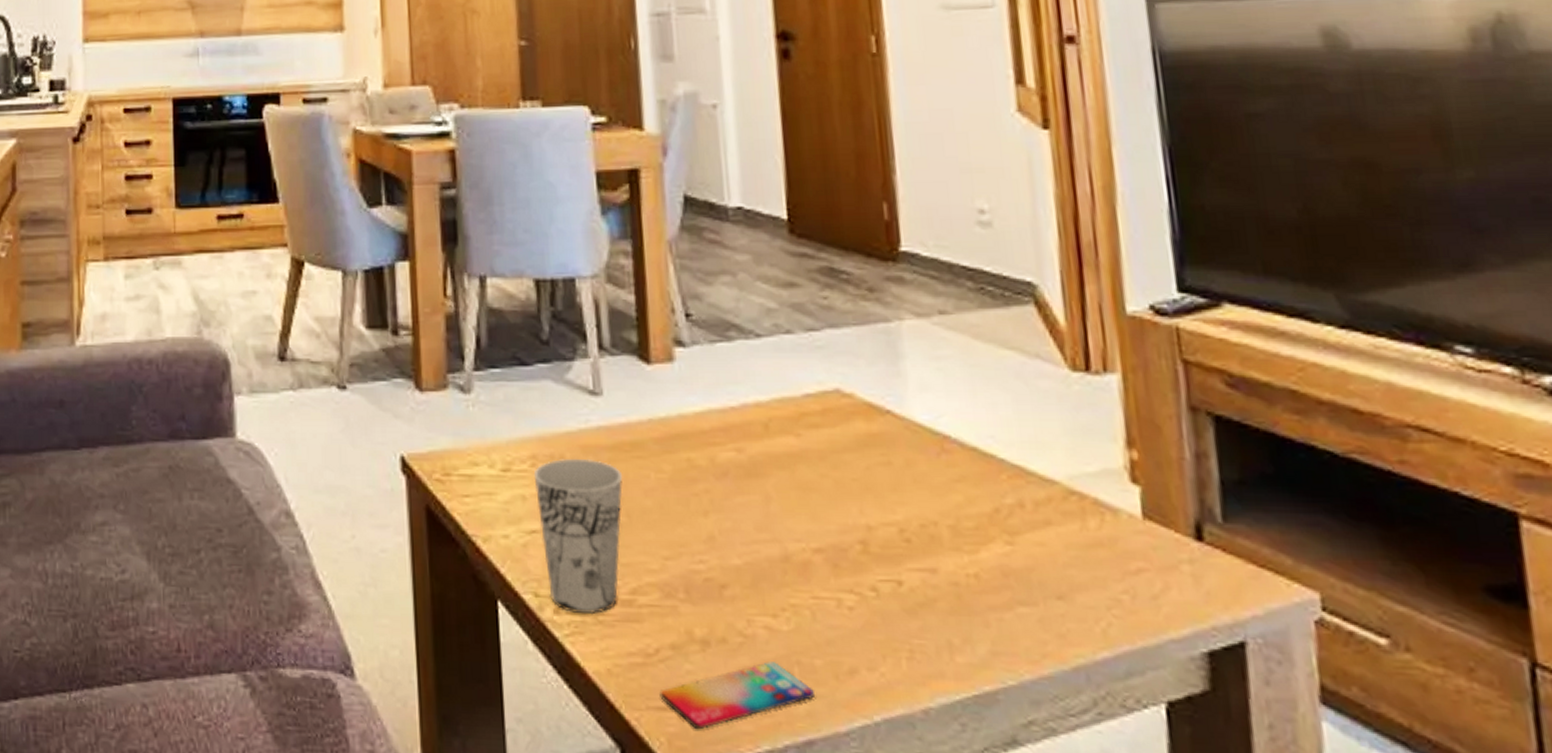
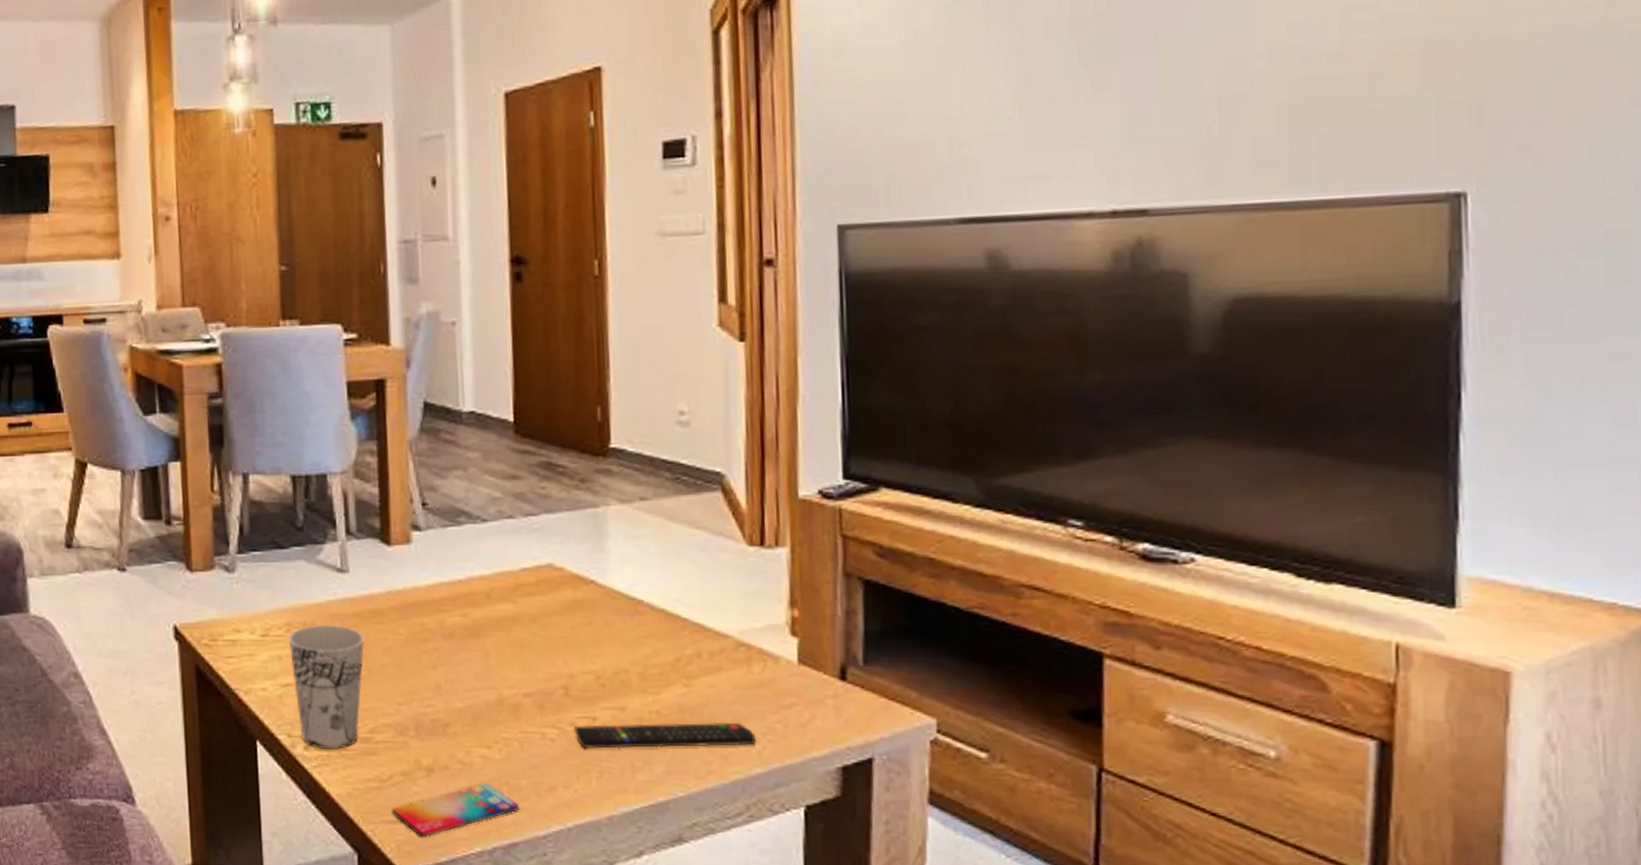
remote control: none [875,590,1099,622] -> present [573,722,756,749]

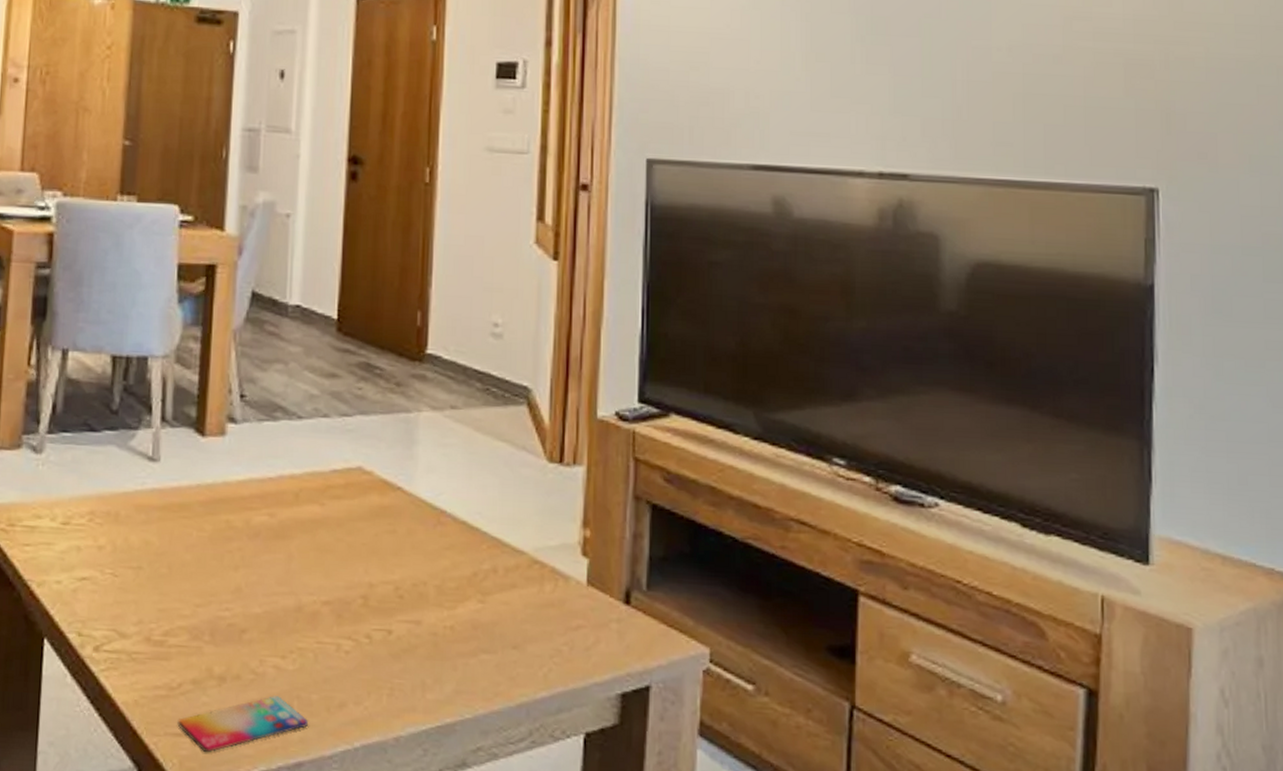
cup: present [288,624,365,750] -> none [89,516,168,653]
remote control: present [573,722,756,749] -> none [368,638,543,668]

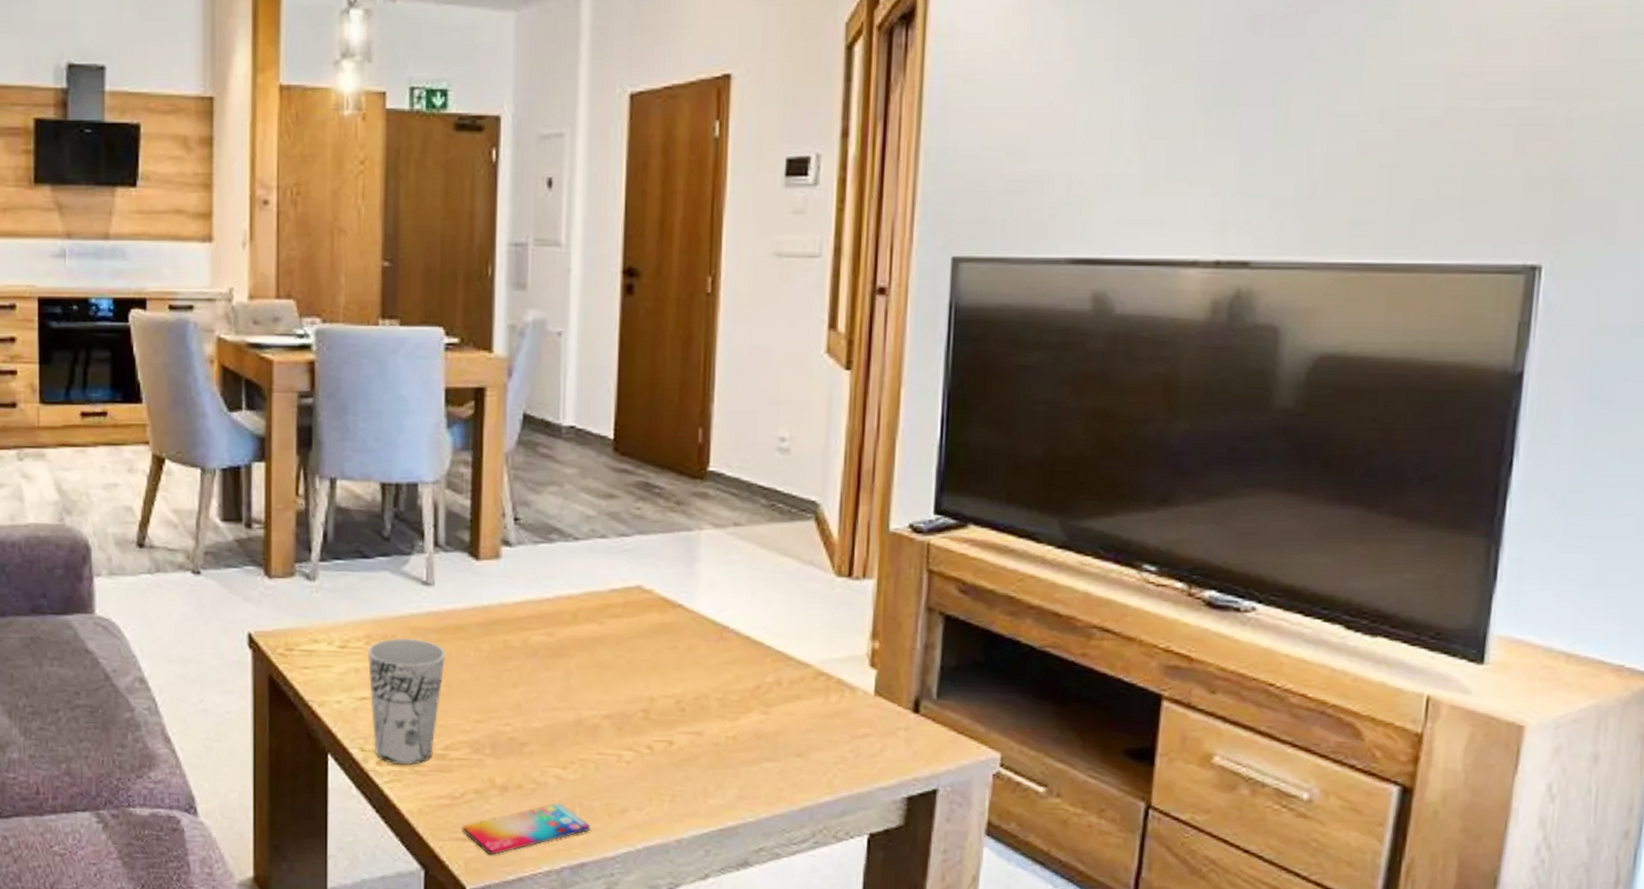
cup: none [89,516,168,653] -> present [367,638,445,766]

